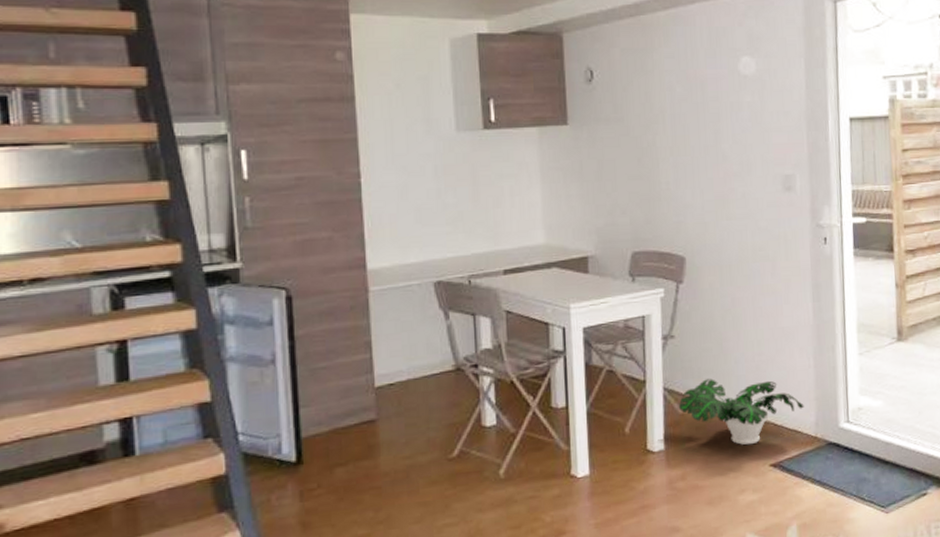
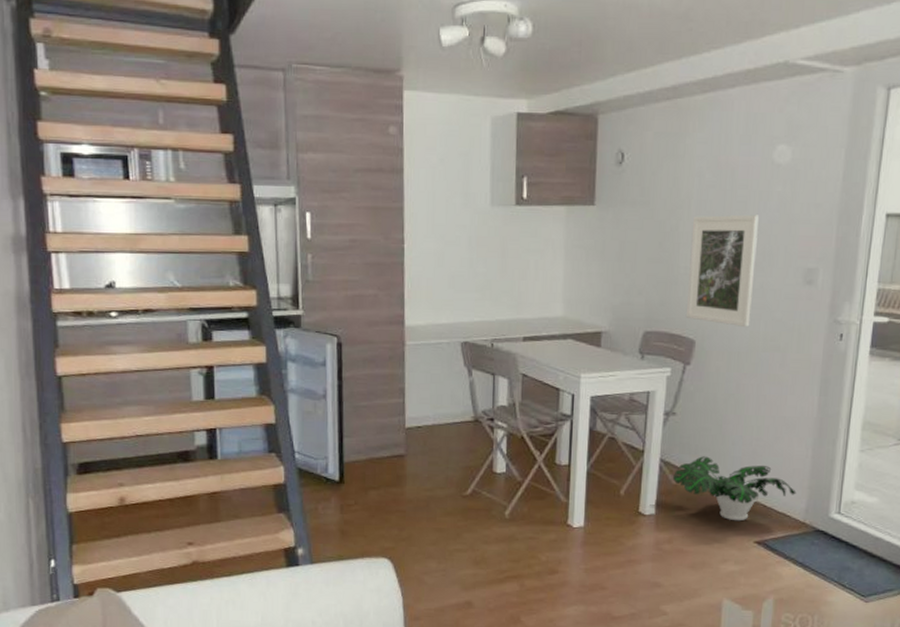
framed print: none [669,125,737,239] -> present [685,214,759,327]

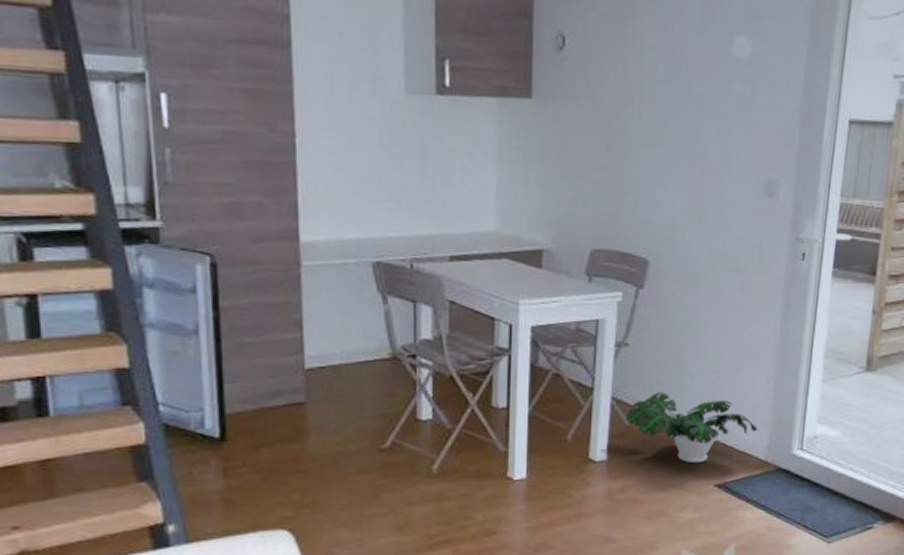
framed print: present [685,214,759,327] -> none [638,115,717,244]

